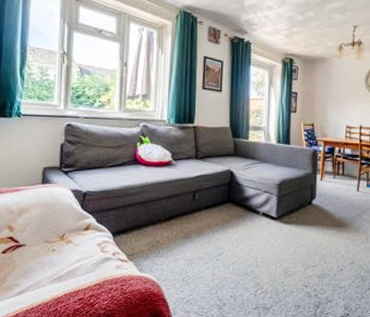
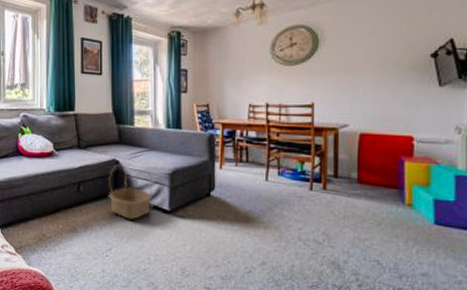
basket: none [222,175,263,227] -> present [109,164,153,221]

